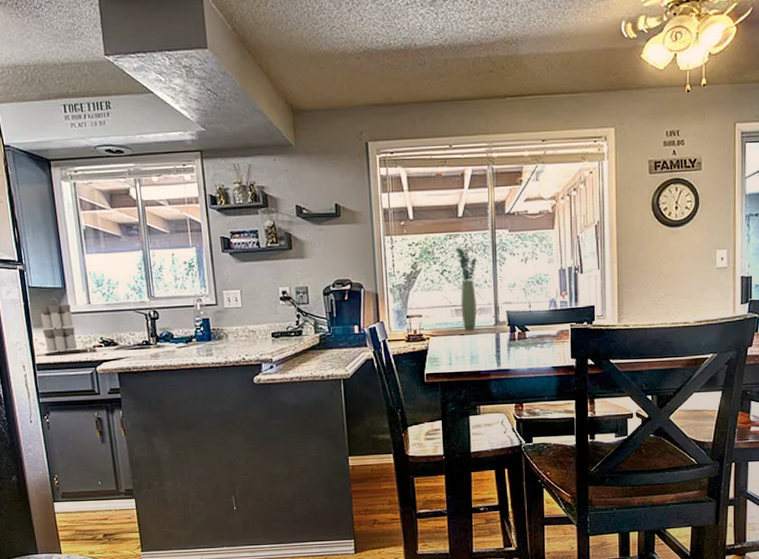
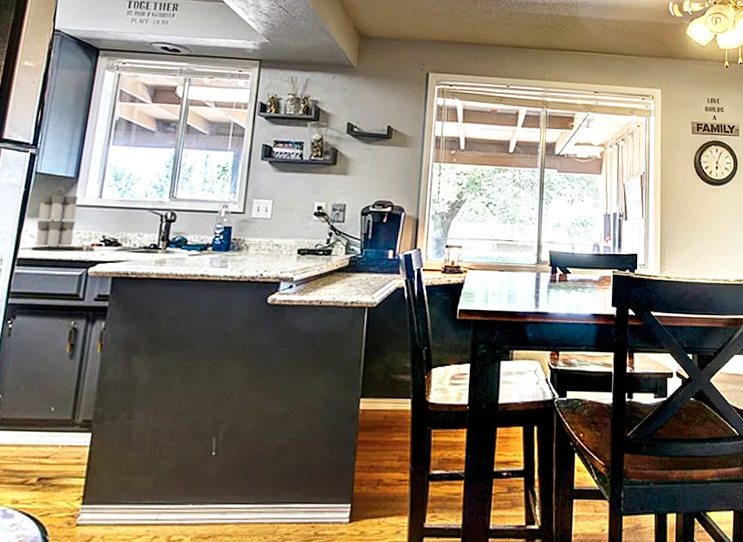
vase: present [455,244,477,332] -> none [503,178,524,268]

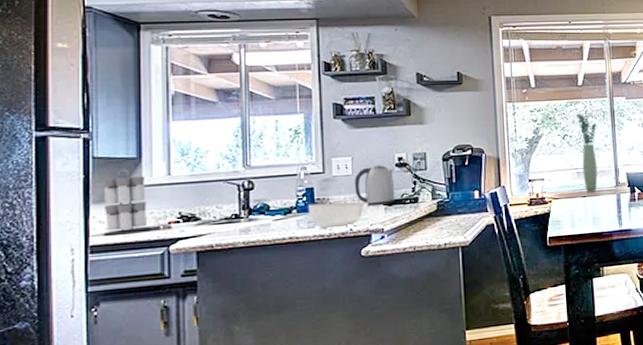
bowl: none [223,243,278,272] -> present [307,202,364,230]
kettle: none [271,211,311,254] -> present [355,165,396,207]
vase: none [503,178,524,268] -> present [575,111,598,194]

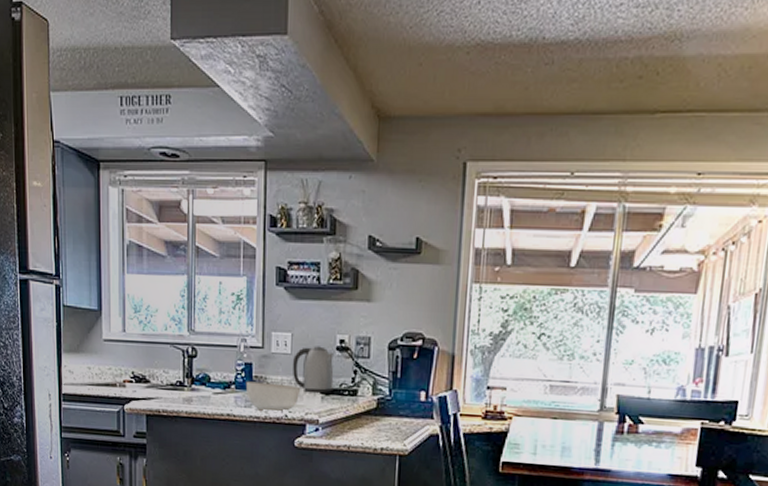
spice rack: present [101,168,151,238] -> none [70,320,110,388]
vase: present [575,111,598,194] -> none [557,302,588,416]

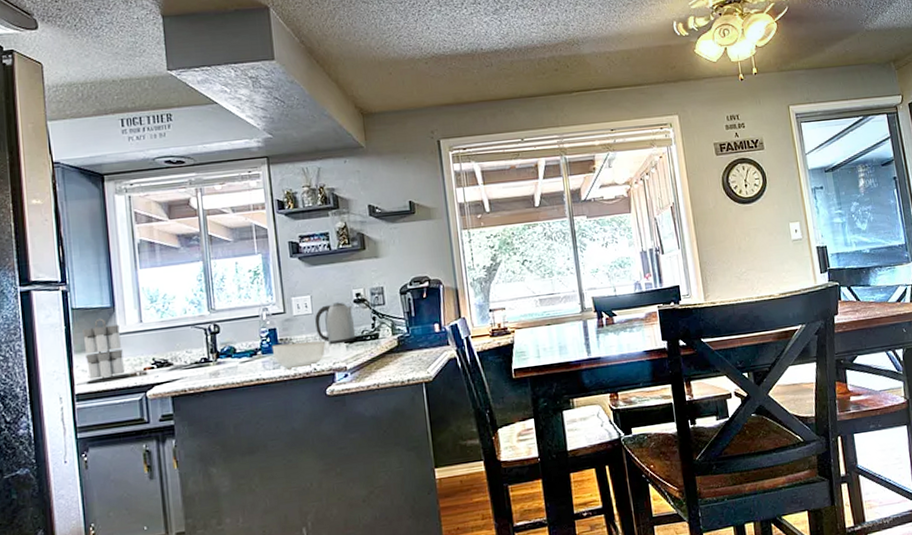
spice rack: none [70,320,110,388] -> present [81,318,129,386]

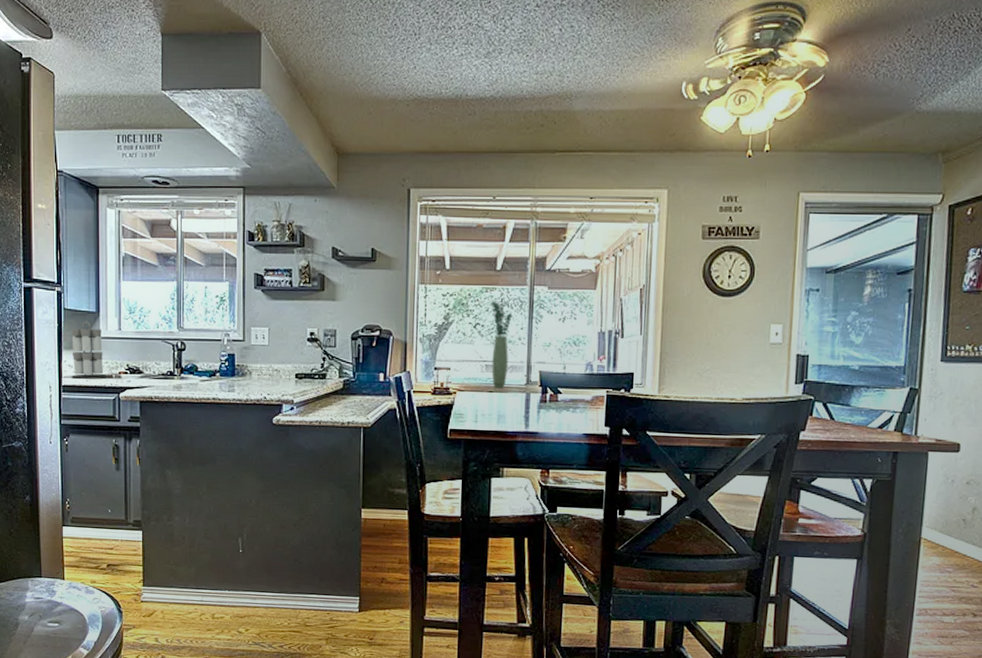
bowl: present [271,340,326,371] -> none [229,369,278,395]
kettle: present [315,302,356,345] -> none [270,338,306,378]
vase: none [534,234,562,321] -> present [490,298,513,389]

